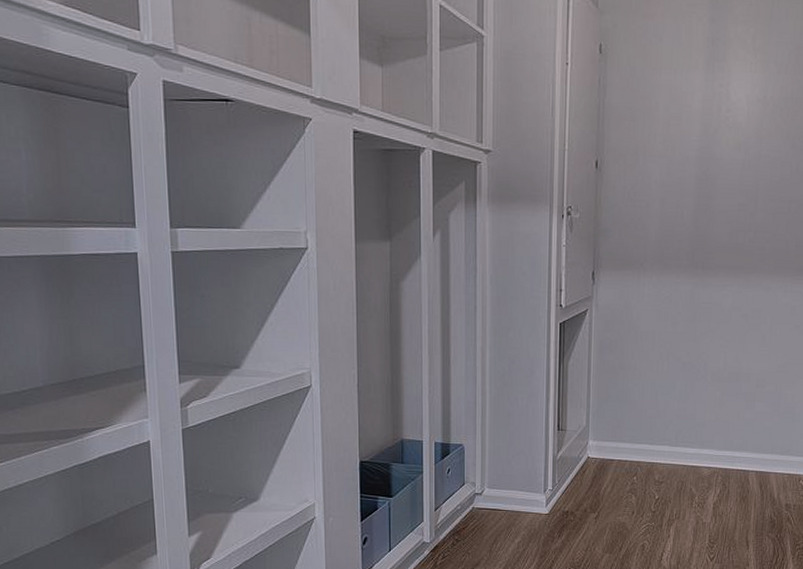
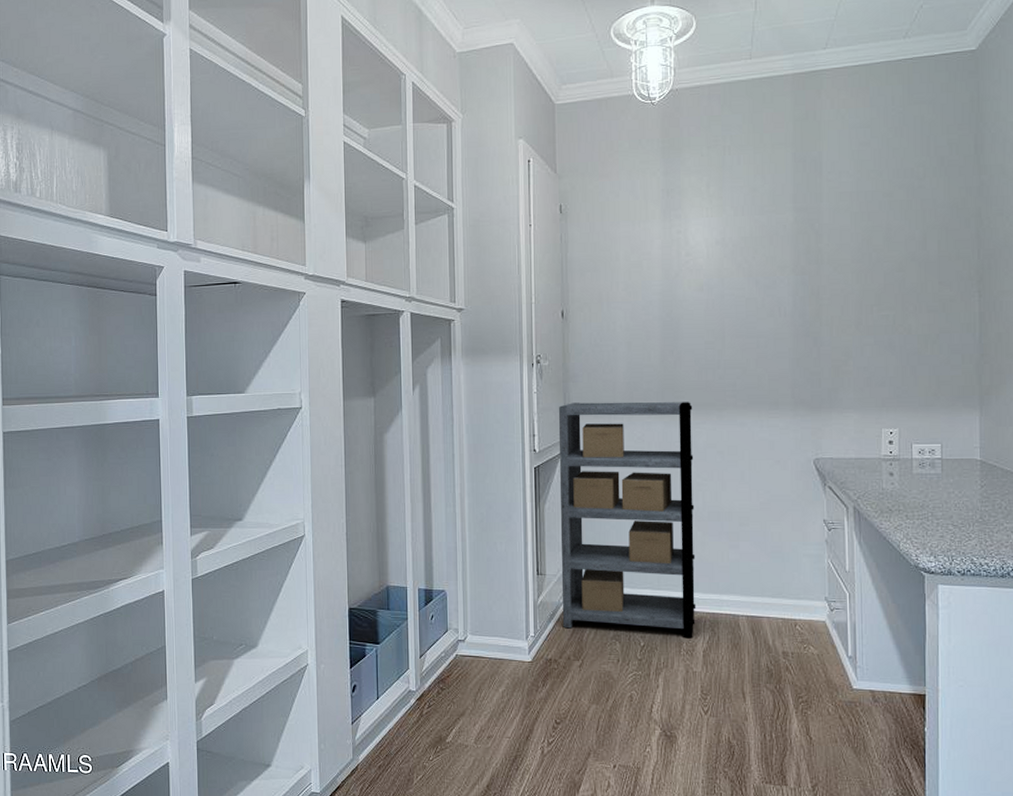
shelving unit: none [580,258,721,492] -> present [559,402,696,639]

